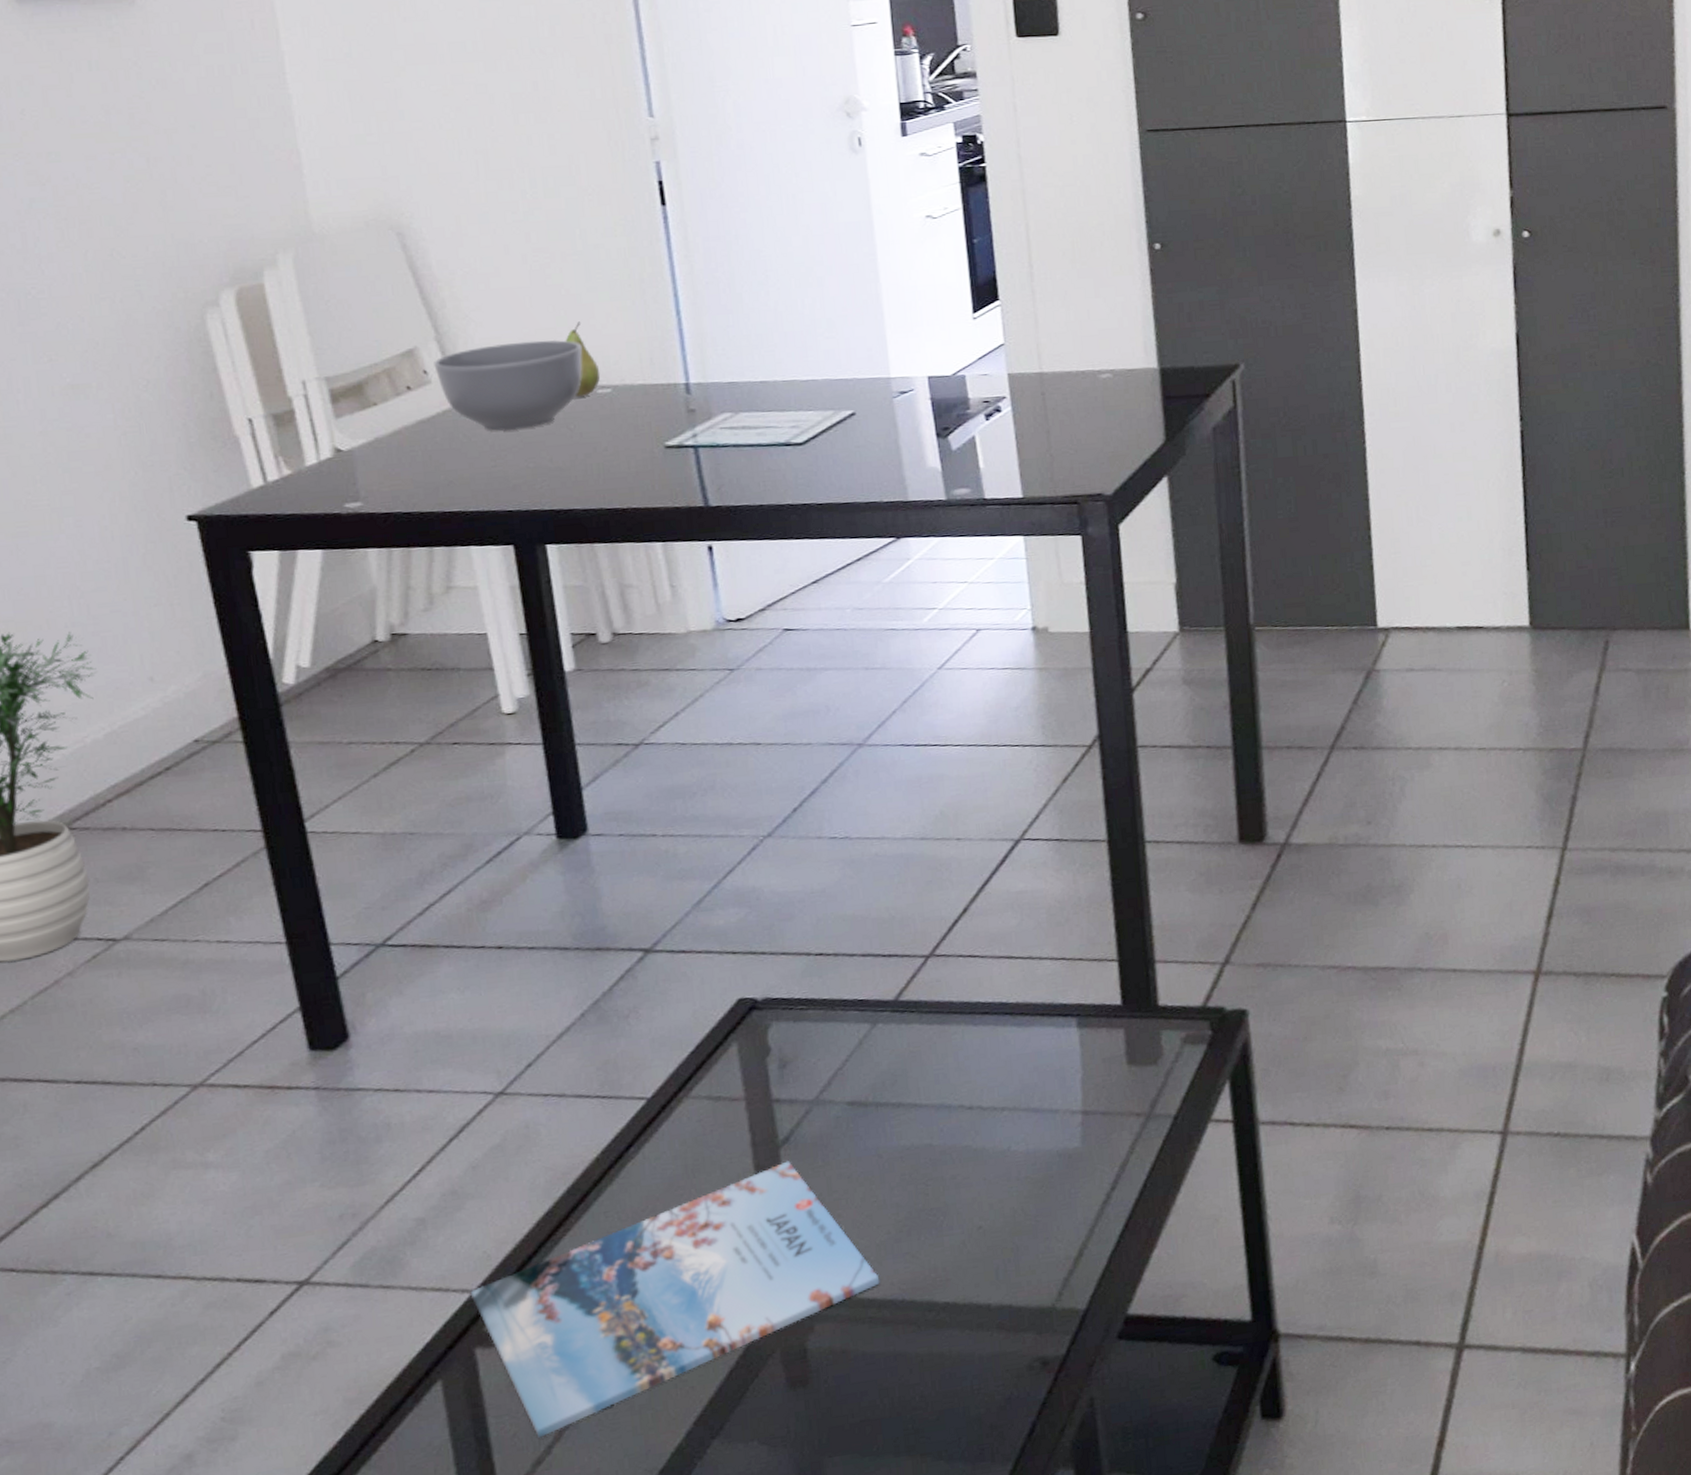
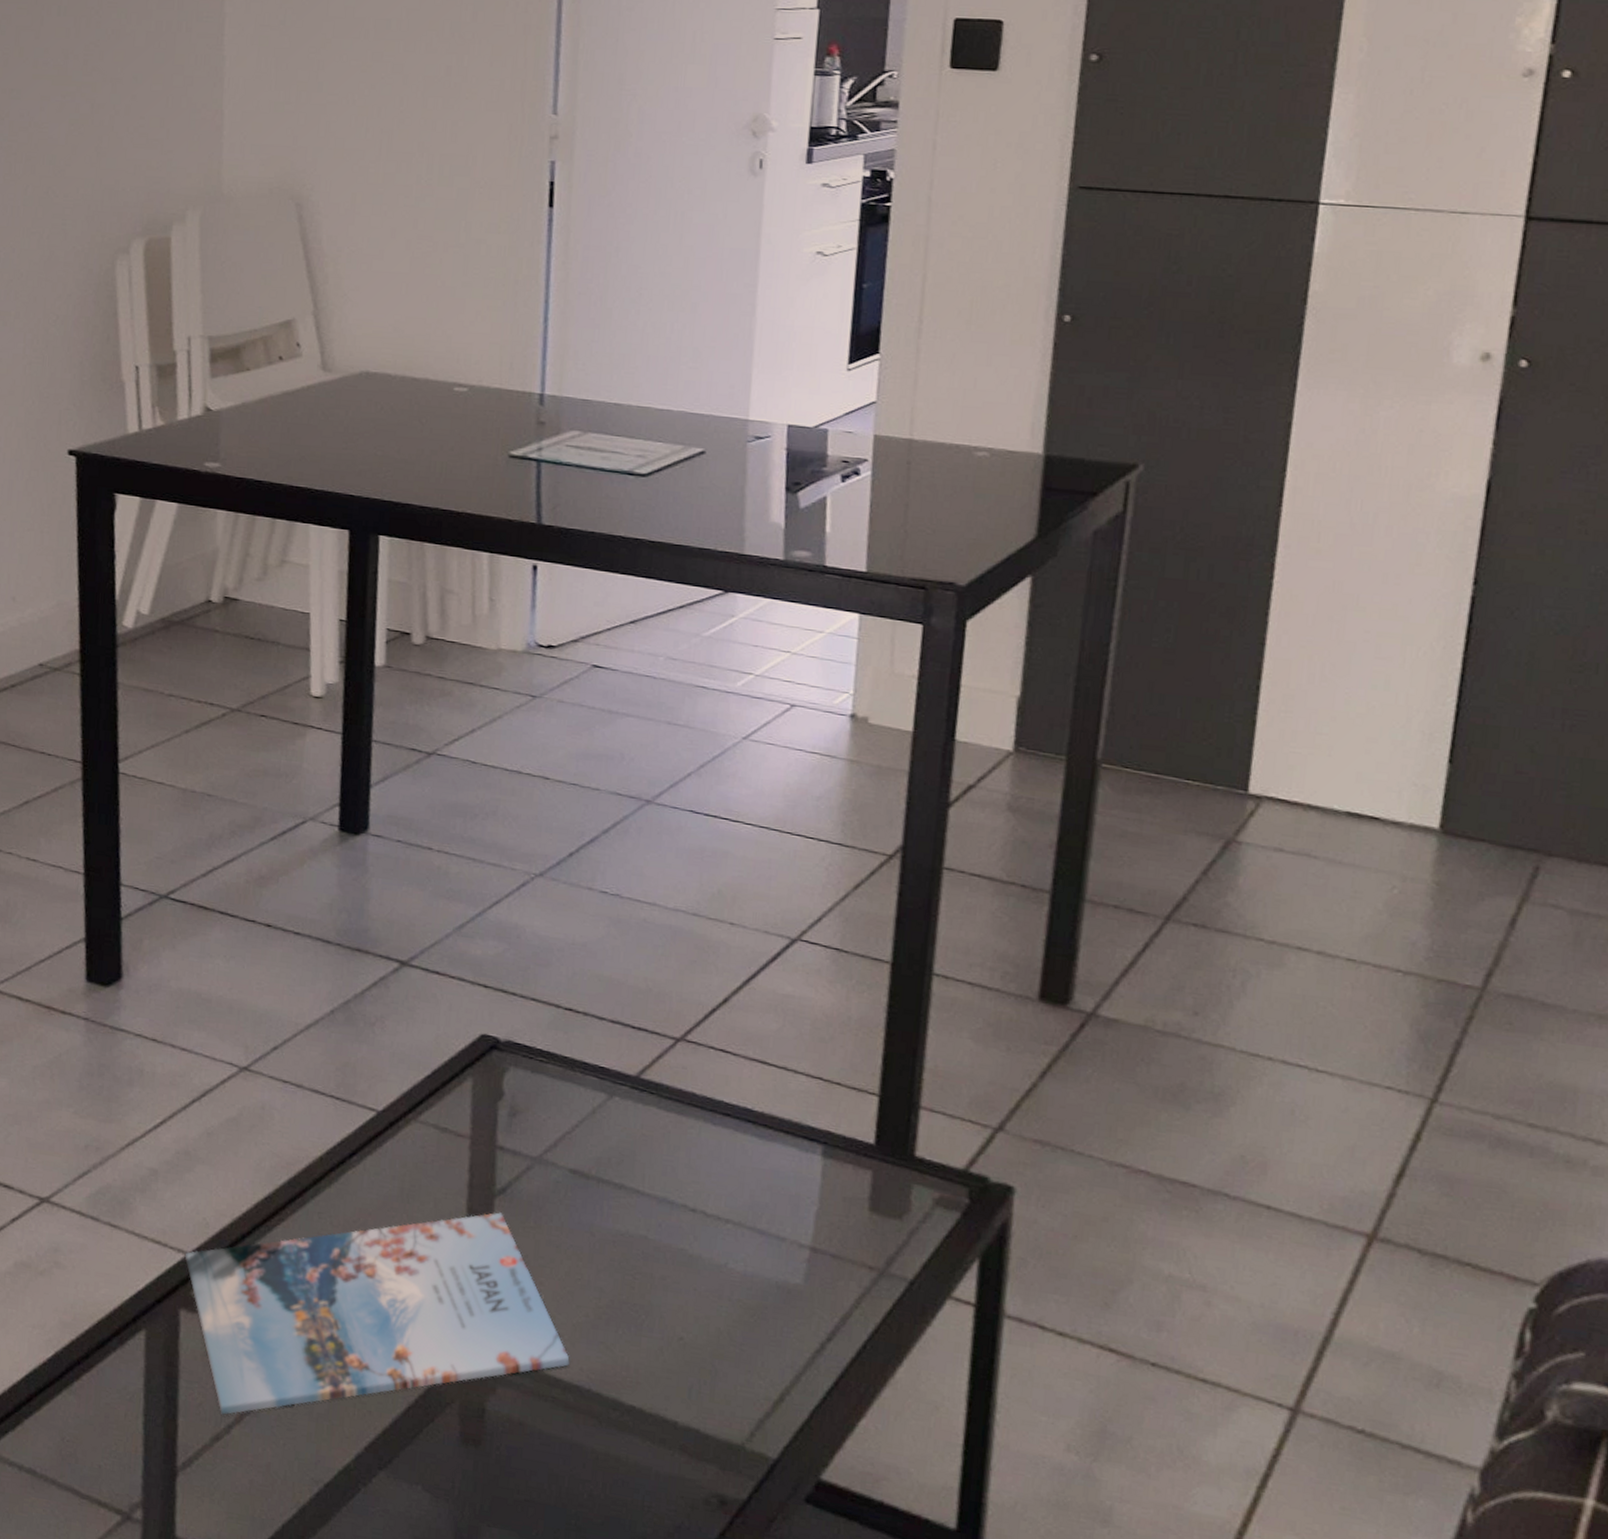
bowl: present [434,339,583,432] -> none [307,327,448,416]
fruit: present [565,321,601,397] -> none [432,315,460,392]

